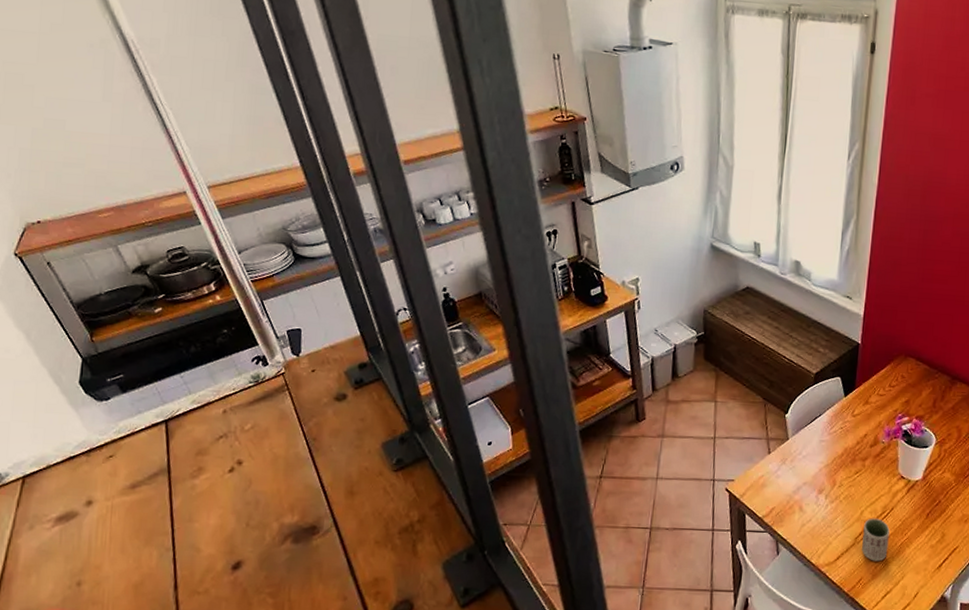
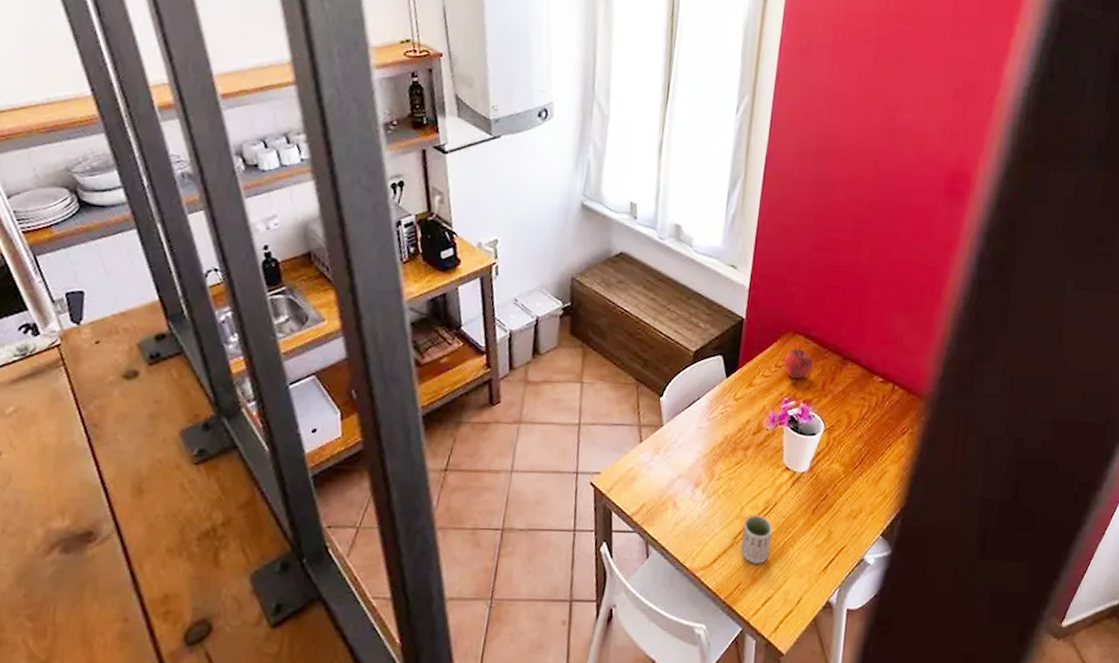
apple: none [897,370,925,397] -> present [784,348,813,379]

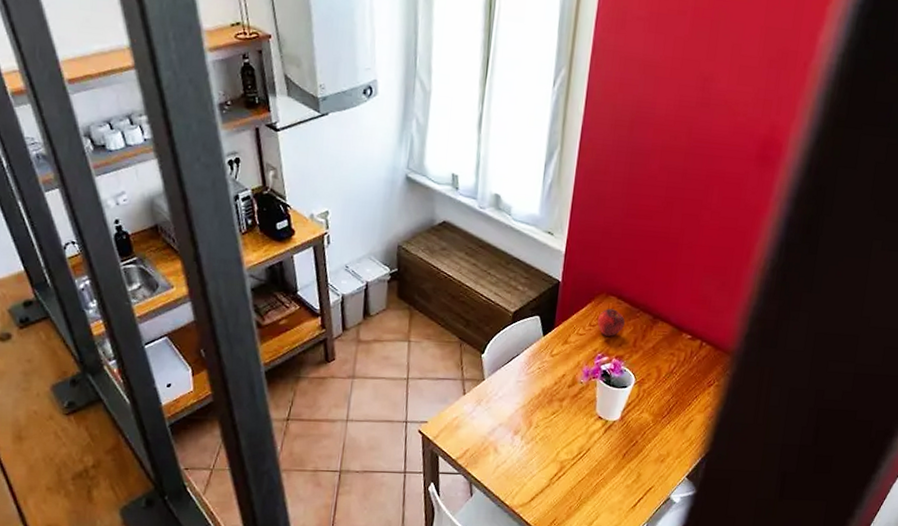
cup: present [741,514,772,564] -> none [557,459,586,502]

